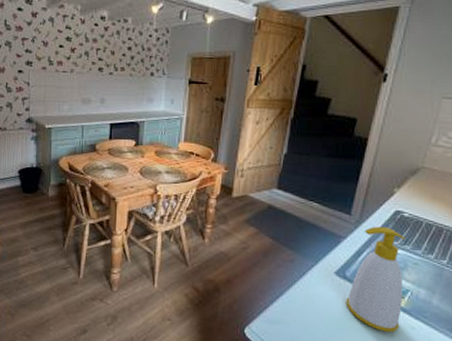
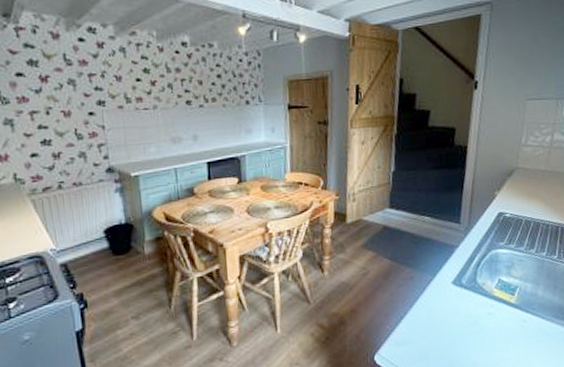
soap bottle: present [346,226,406,332] -> none [464,229,514,331]

